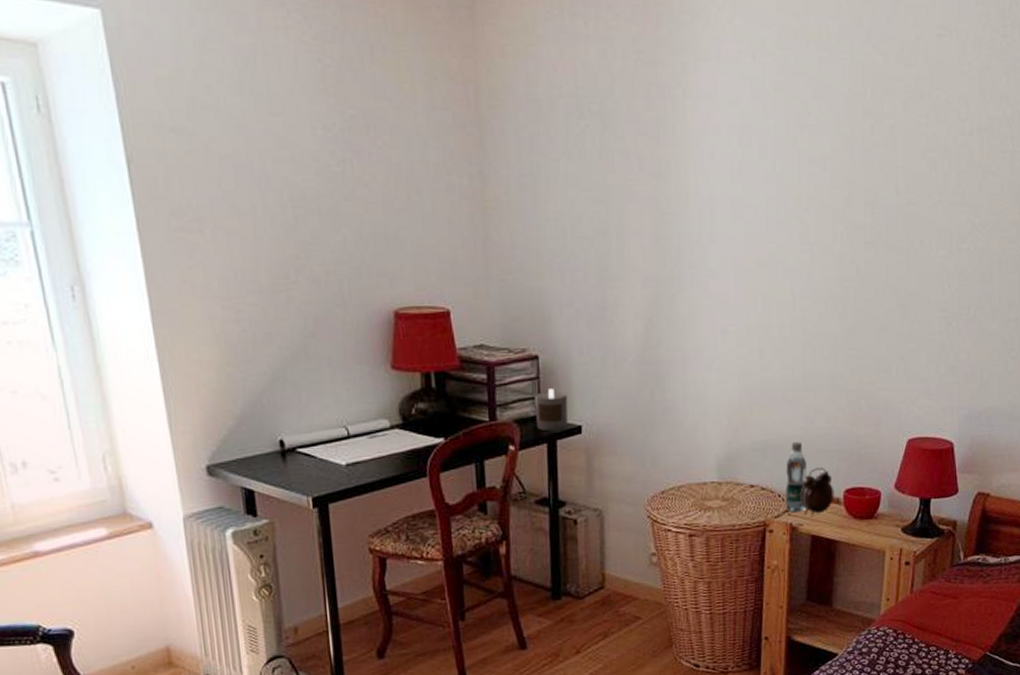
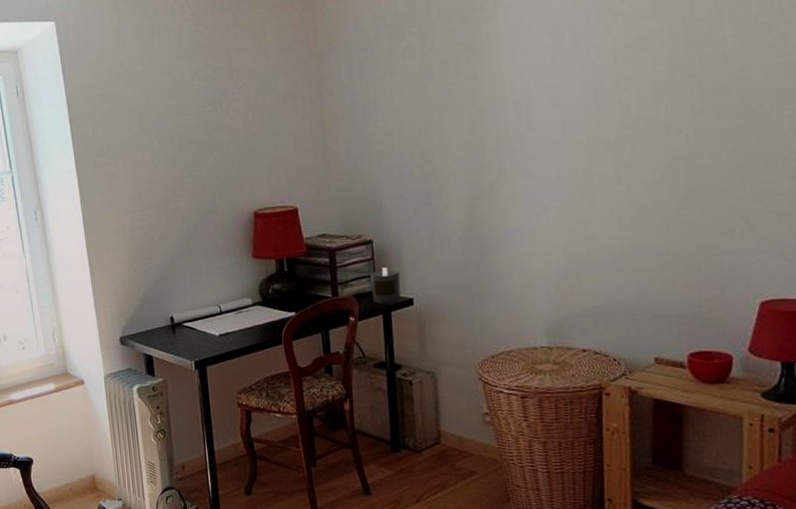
bottle: present [785,441,807,513] -> none [620,307,644,377]
alarm clock: present [799,467,834,516] -> none [636,332,677,380]

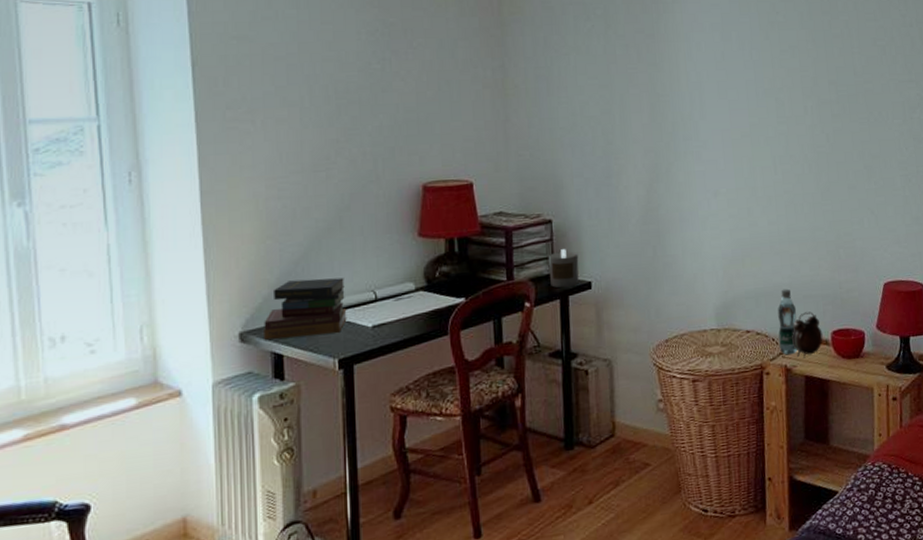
books: none [136,294,199,344] -> present [264,277,347,340]
bottle: none [620,307,644,377] -> present [777,288,797,355]
alarm clock: none [636,332,677,380] -> present [791,311,823,357]

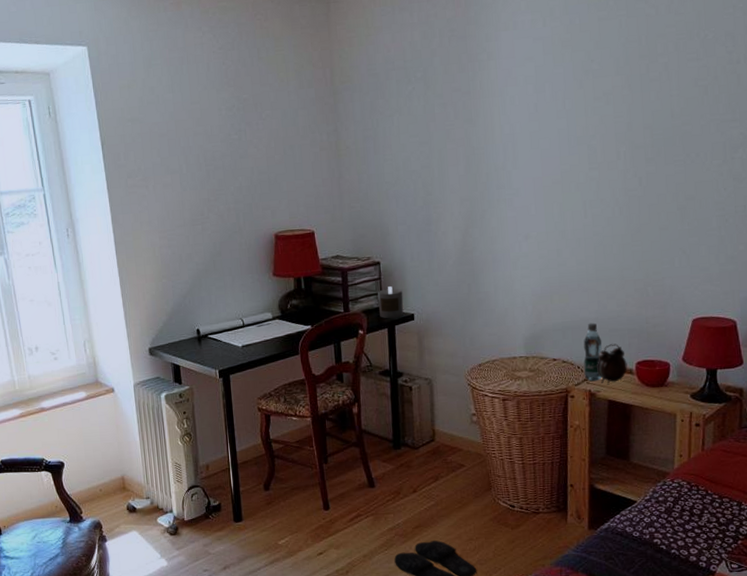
books: present [264,277,347,340] -> none [165,308,223,354]

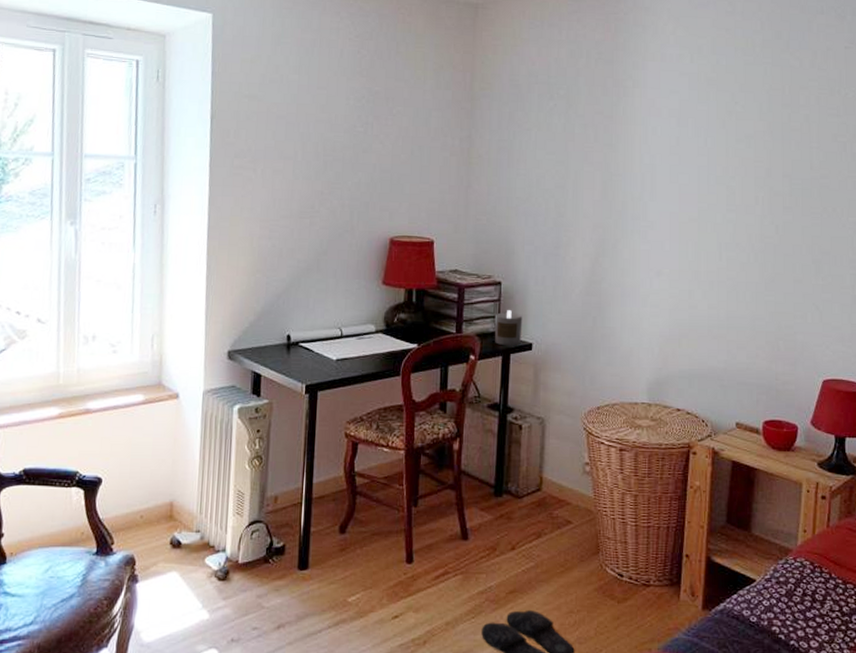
bottle: present [583,322,602,382] -> none [709,373,730,438]
alarm clock: present [596,344,628,384] -> none [721,398,754,443]

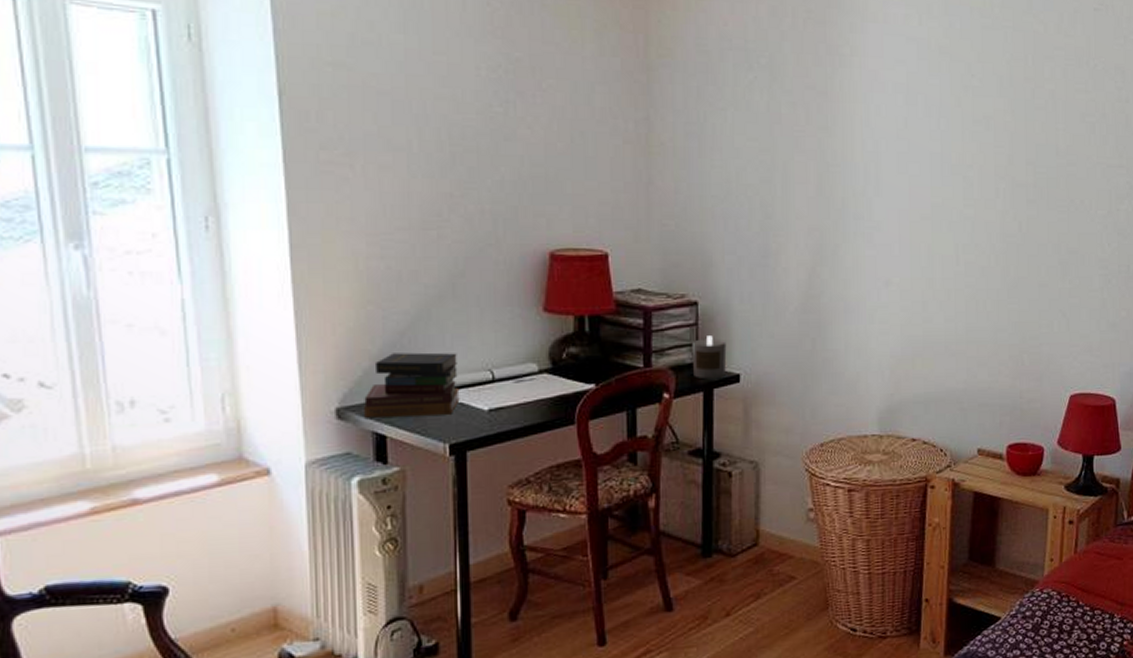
books: none [247,311,317,361] -> present [364,352,460,418]

